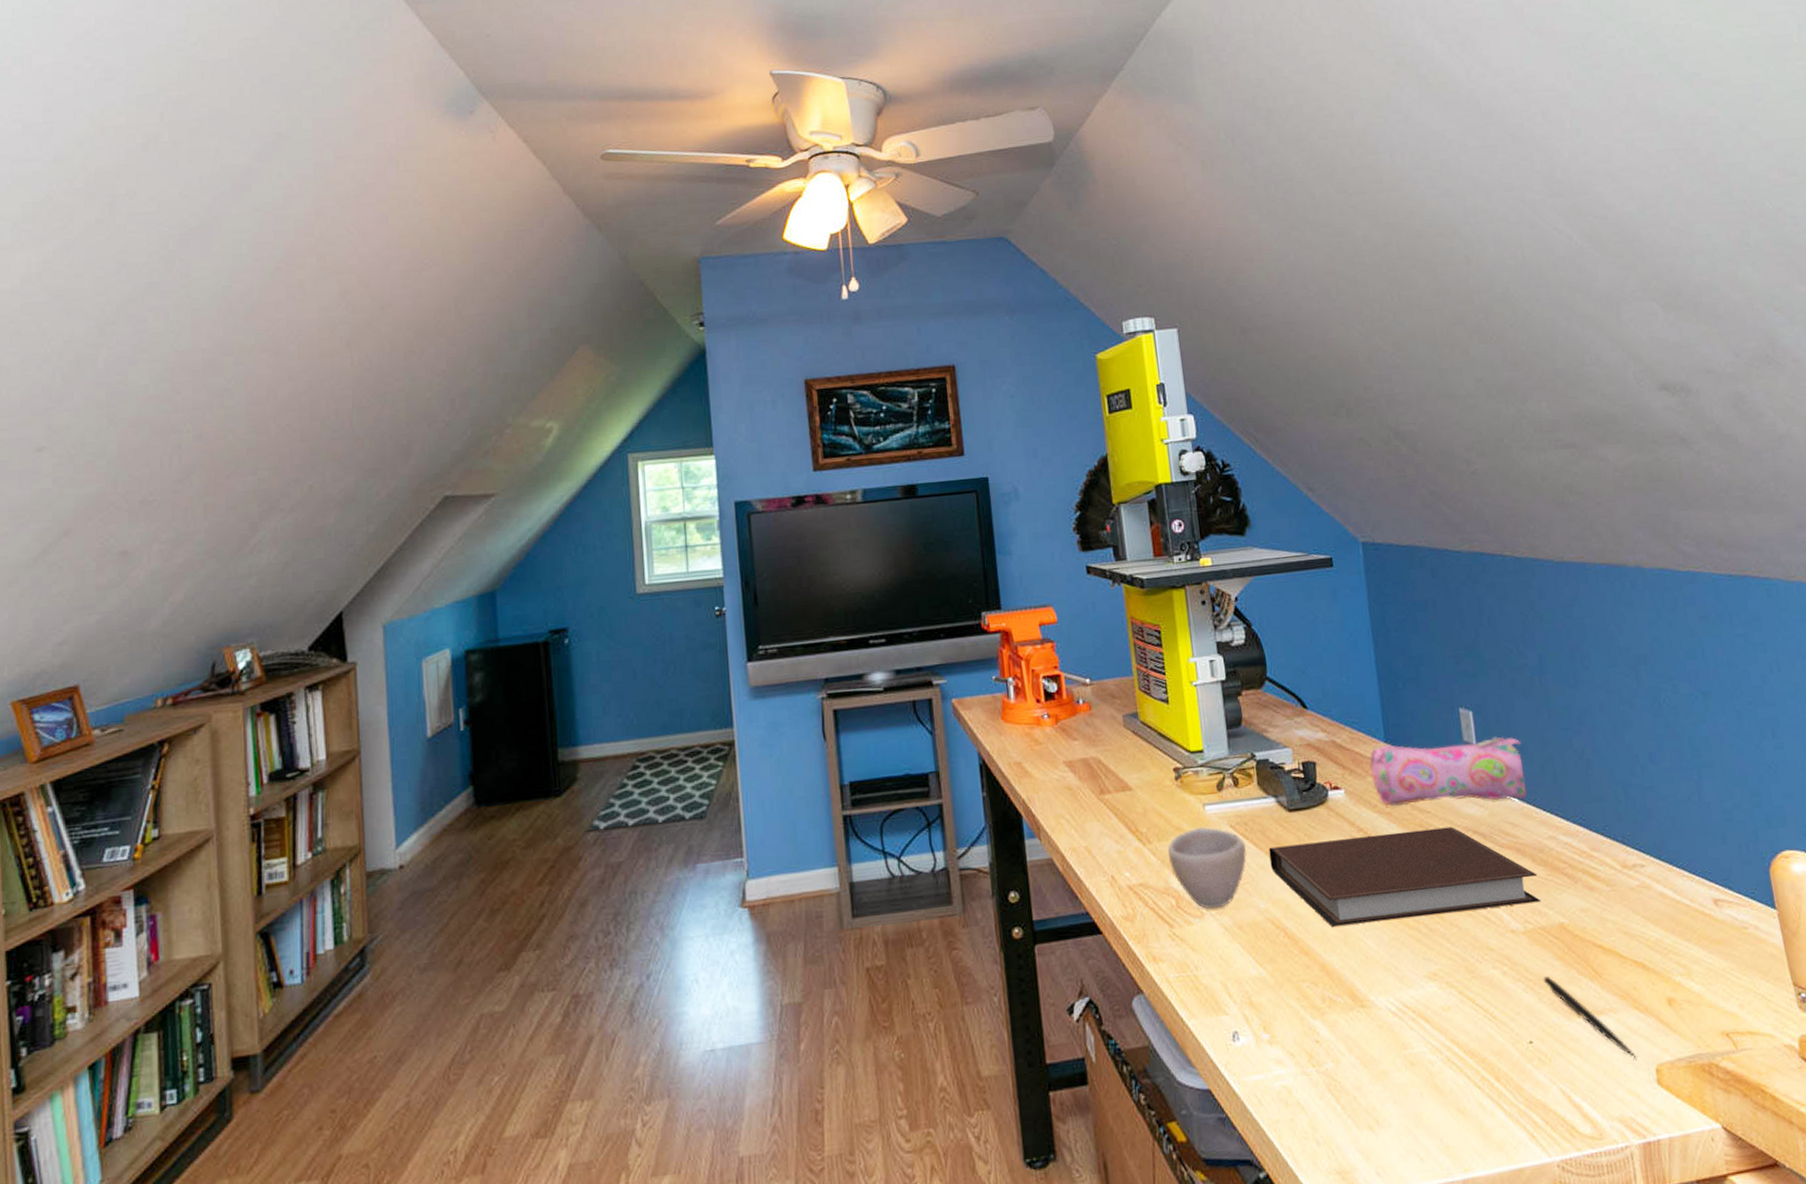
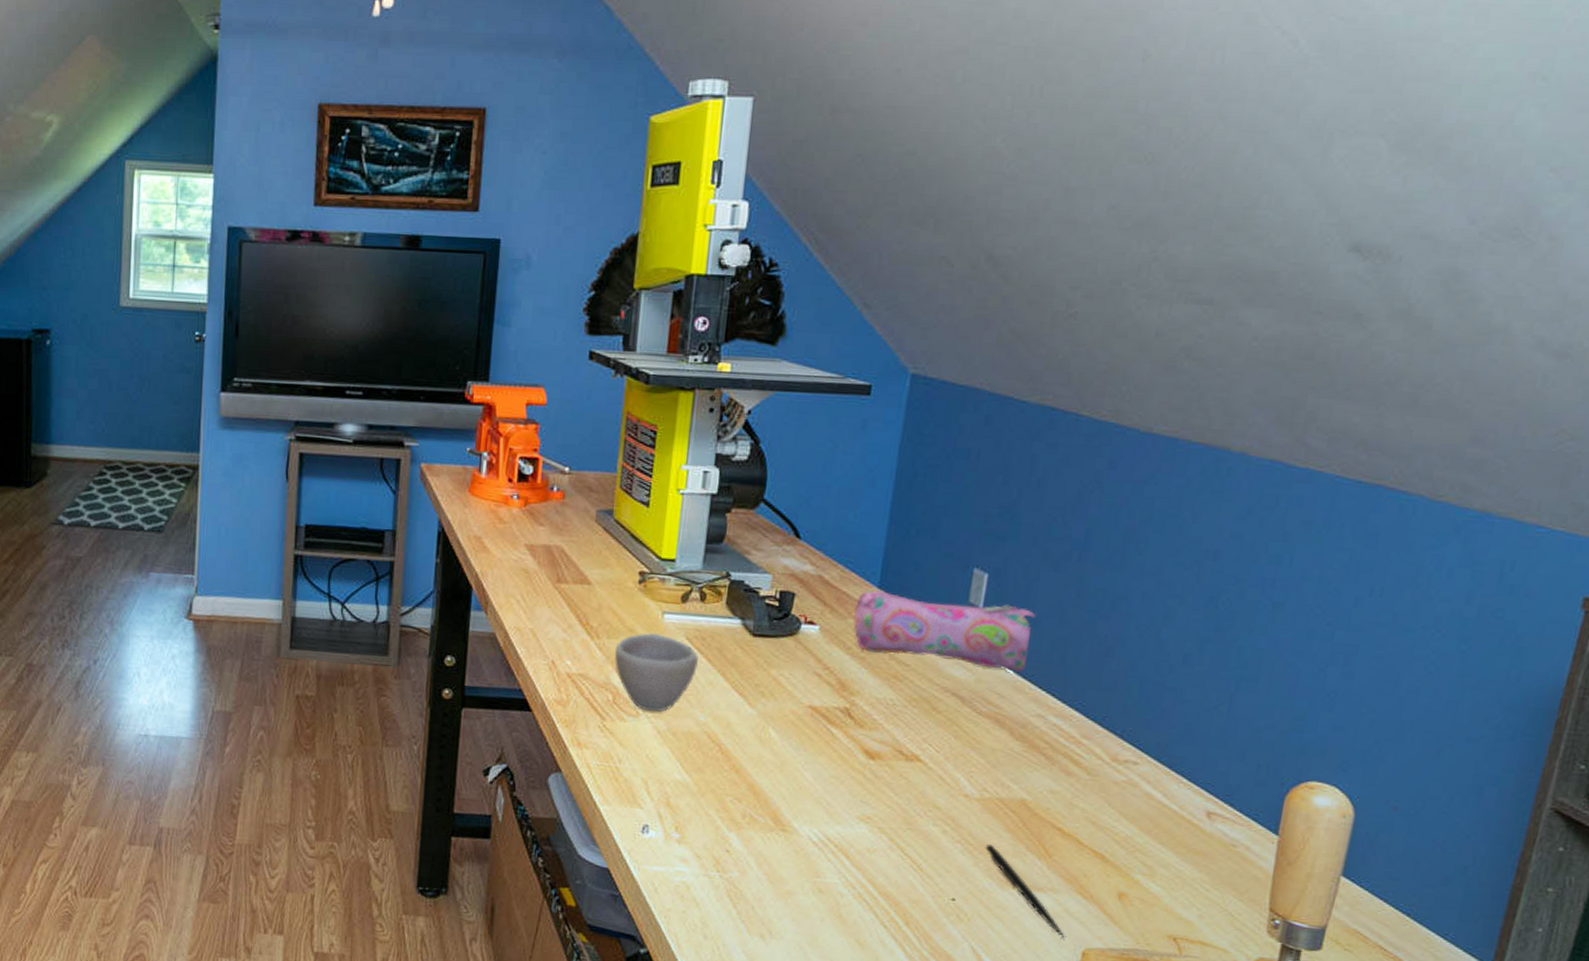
notebook: present [1268,826,1540,927] -> none [720,666,1012,775]

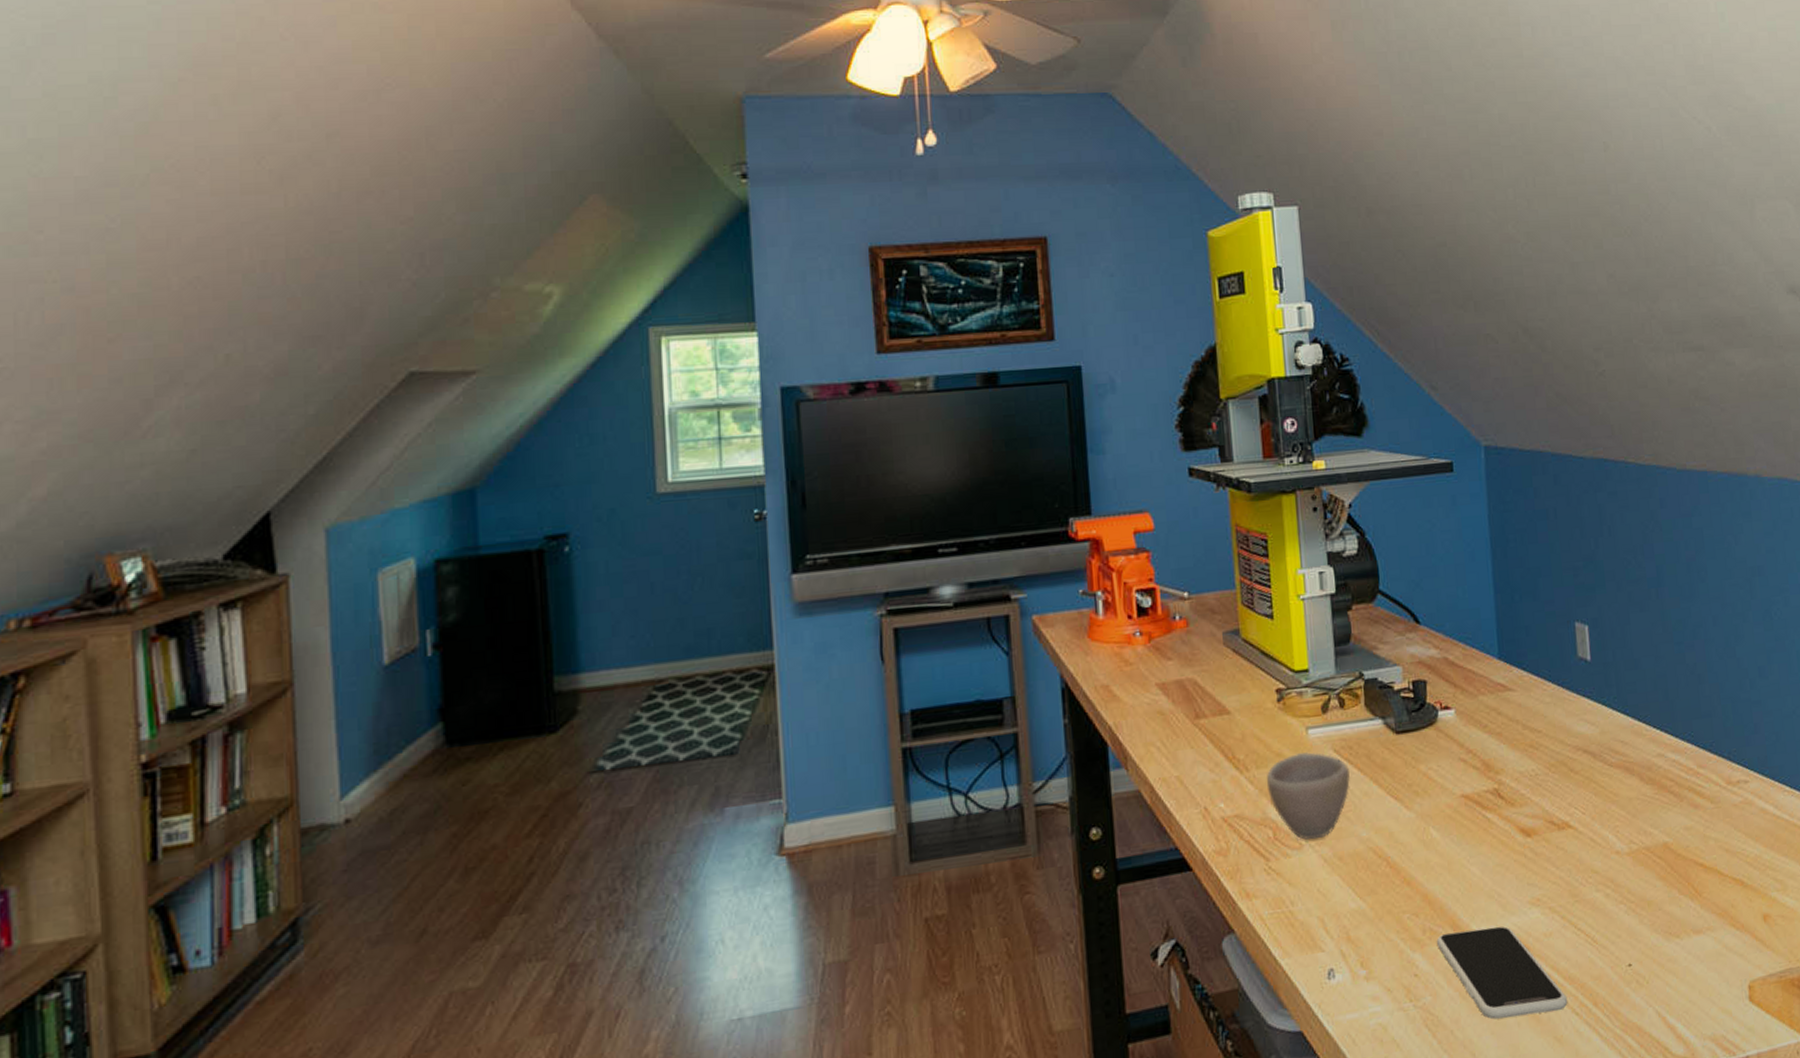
smartphone: none [754,822,879,919] -> present [1436,926,1568,1020]
pencil case: present [852,589,1036,673] -> none [1482,651,1638,727]
pen: present [985,845,1065,938] -> none [1644,897,1731,976]

